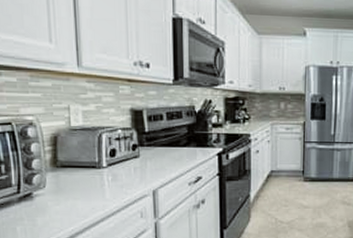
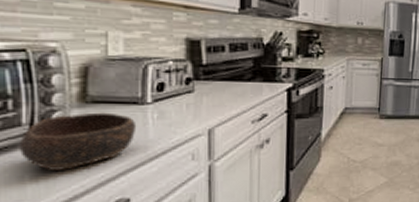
bowl: none [11,175,95,224] -> present [20,112,135,170]

